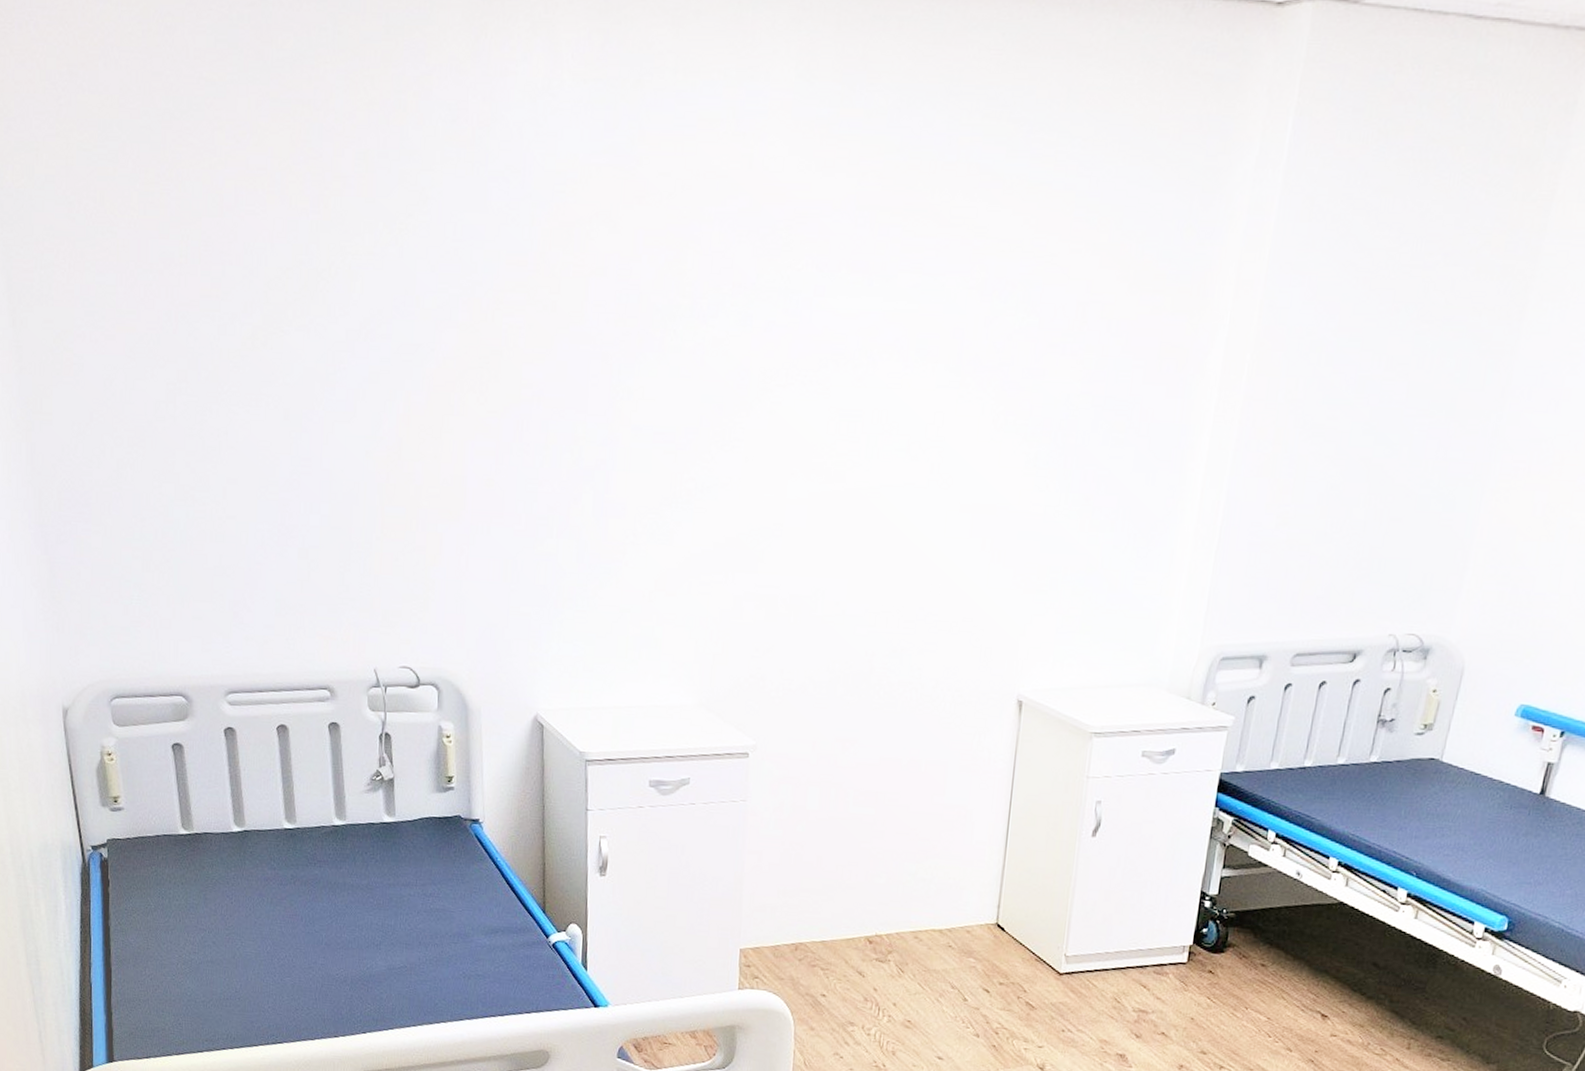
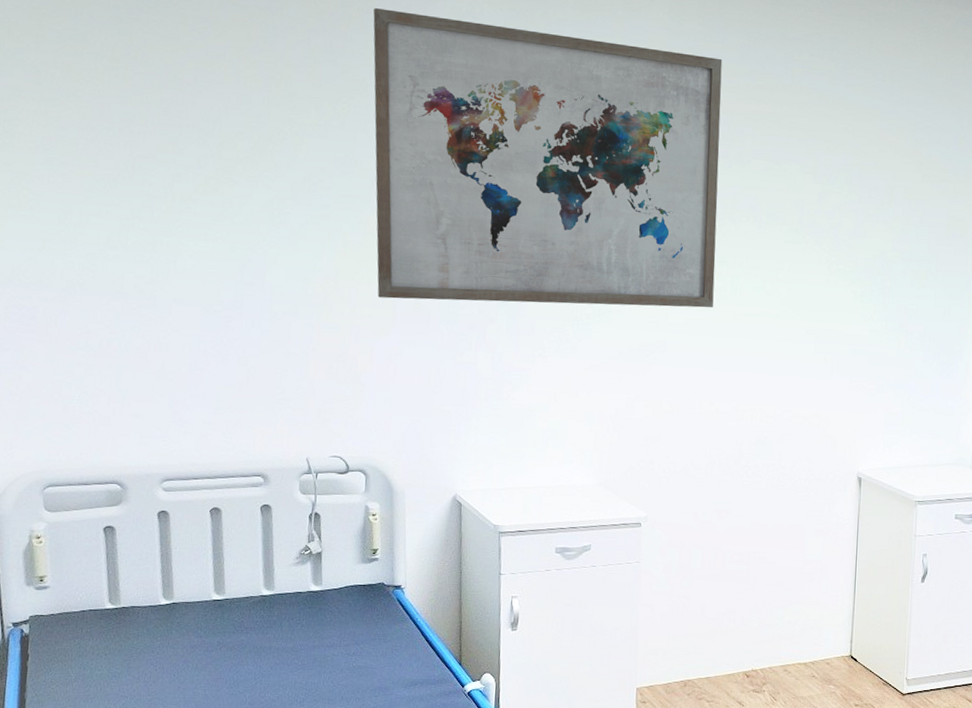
wall art: none [432,91,865,479] -> present [373,8,723,308]

